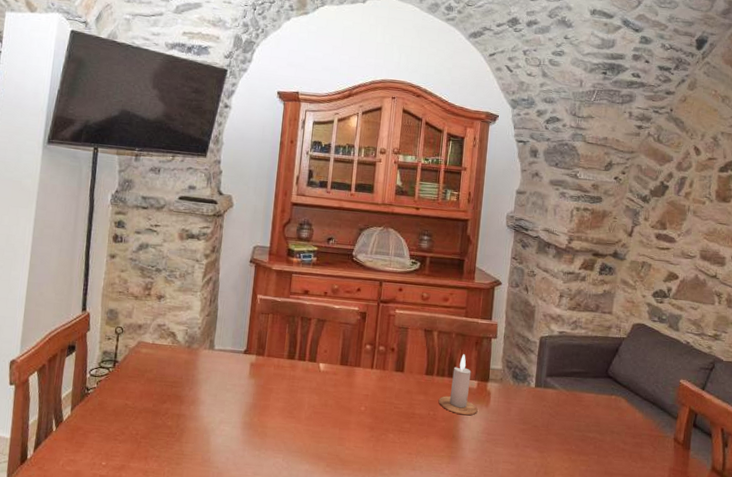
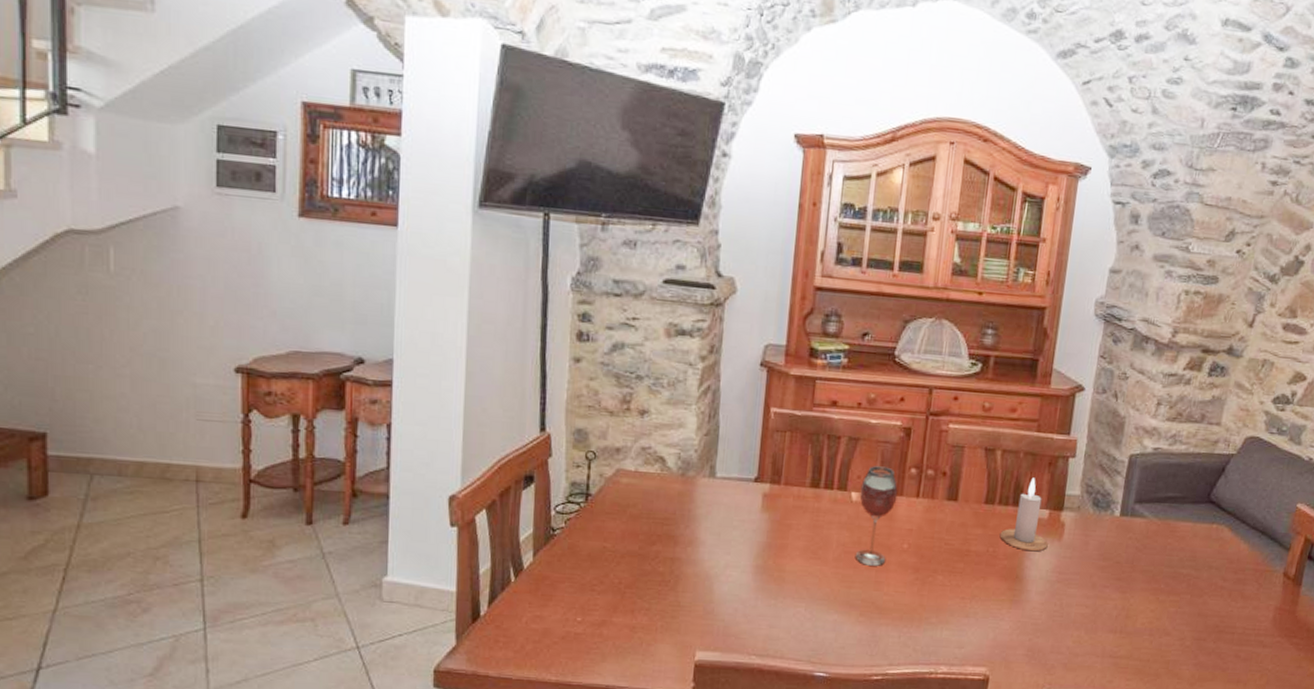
wineglass: none [322,342,356,425] -> present [855,466,898,566]

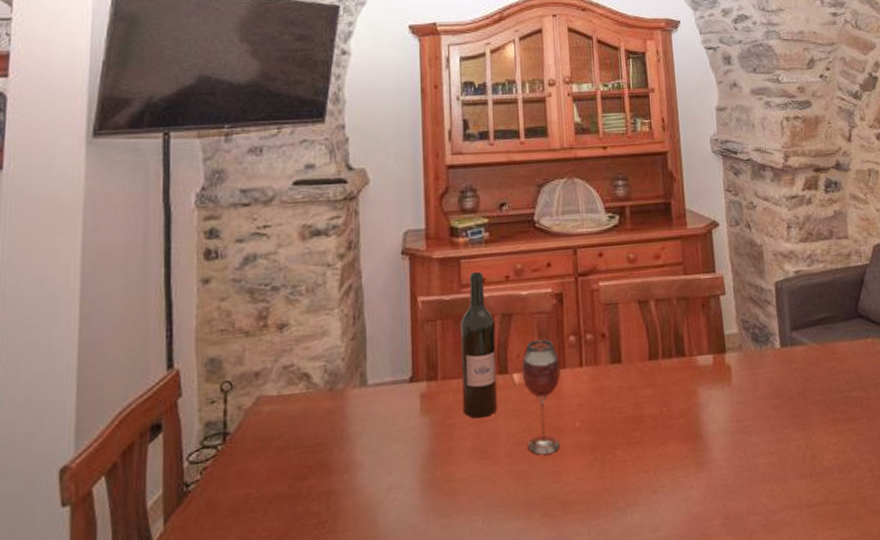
wine bottle: none [800,394,842,525] -> present [460,272,498,419]
candle: present [999,477,1048,552] -> none [670,323,719,404]

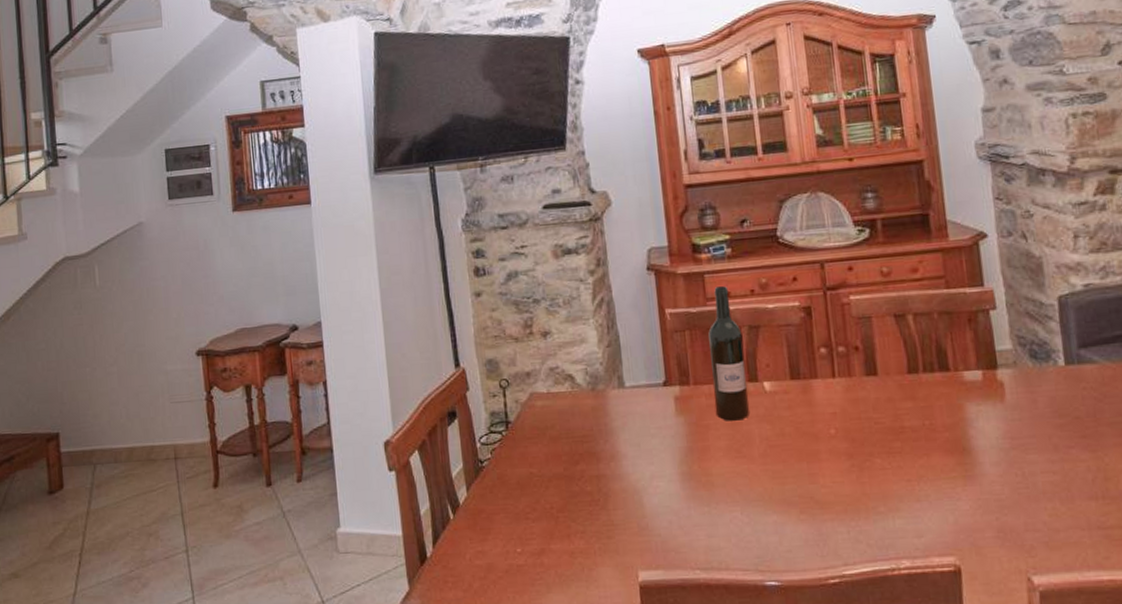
wineglass: present [521,339,561,455] -> none [771,350,815,458]

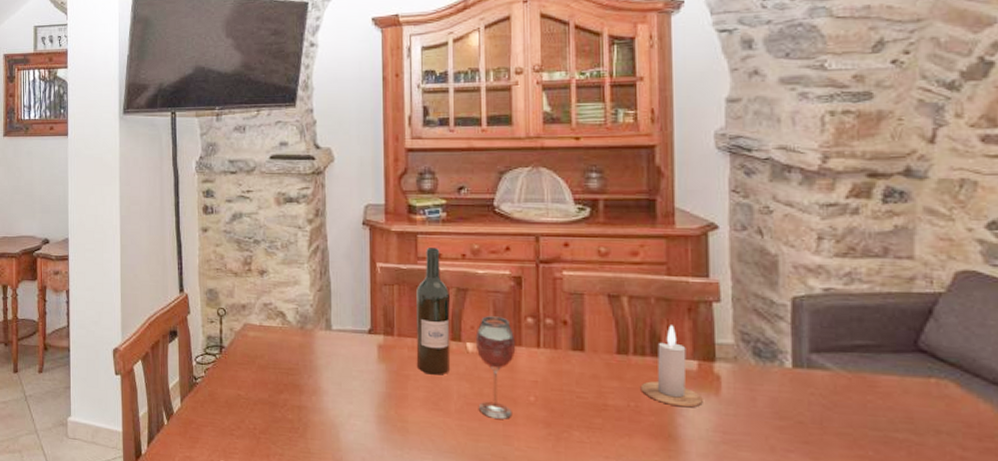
wineglass: none [771,350,815,458] -> present [475,316,516,419]
candle: none [933,338,991,419] -> present [640,325,703,408]

